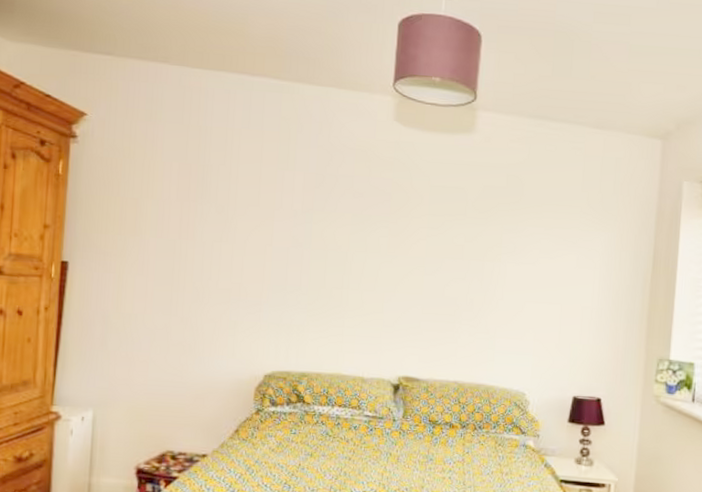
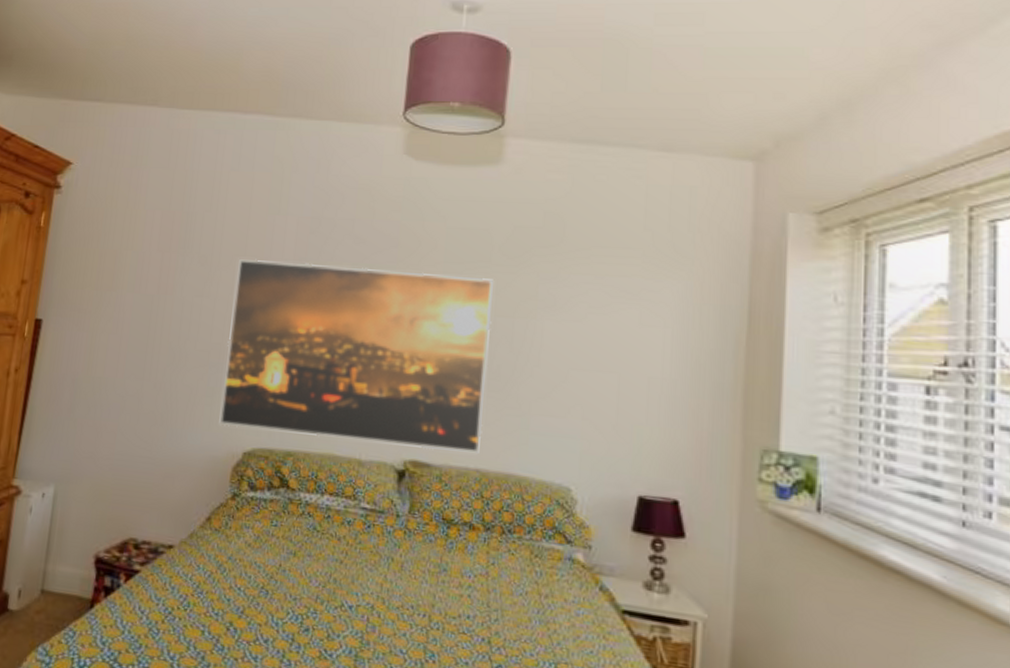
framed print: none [242,209,468,369] -> present [219,259,493,453]

